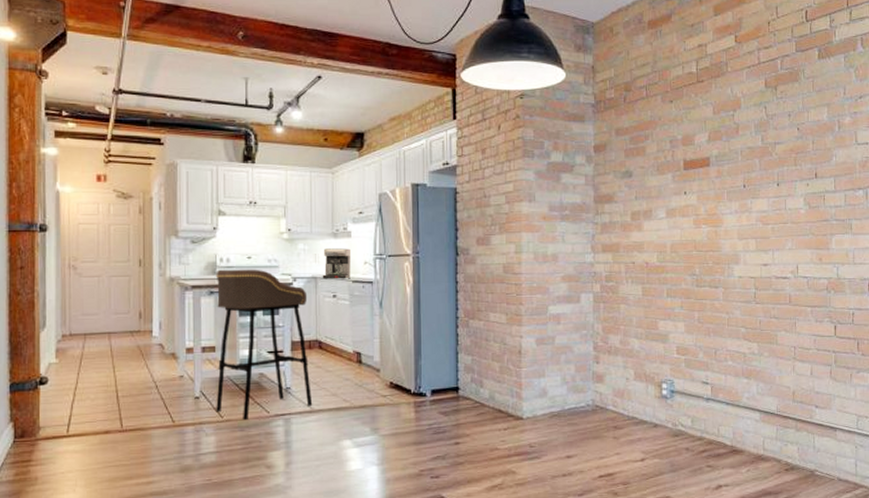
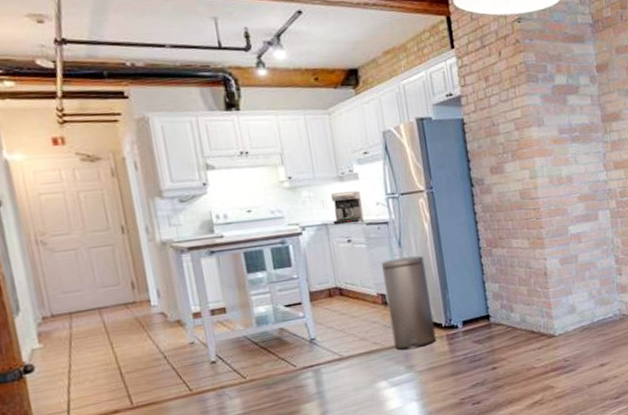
bar stool: present [215,269,313,420] -> none [213,222,342,377]
pedal bin: none [360,318,404,412] -> present [380,255,437,350]

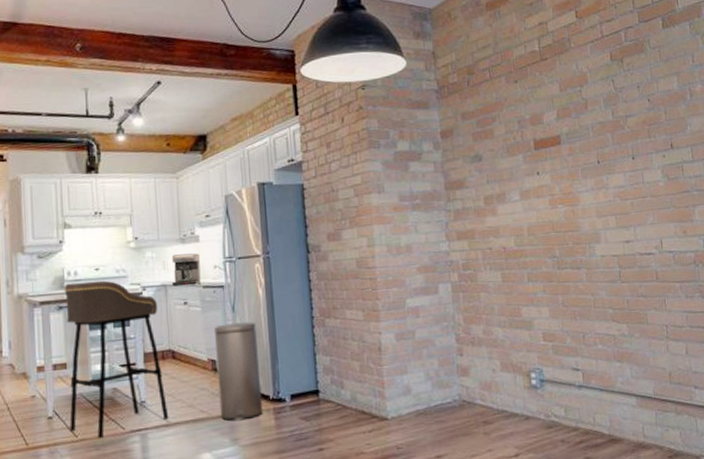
bar stool: none [213,222,342,377] -> present [63,280,169,438]

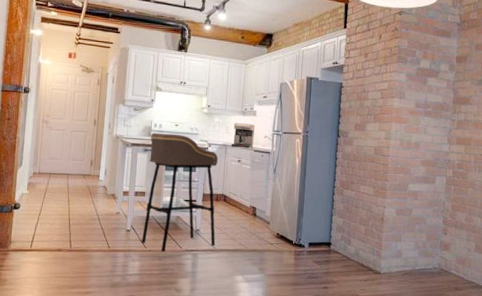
pedal bin: present [213,322,263,422] -> none [254,181,290,256]

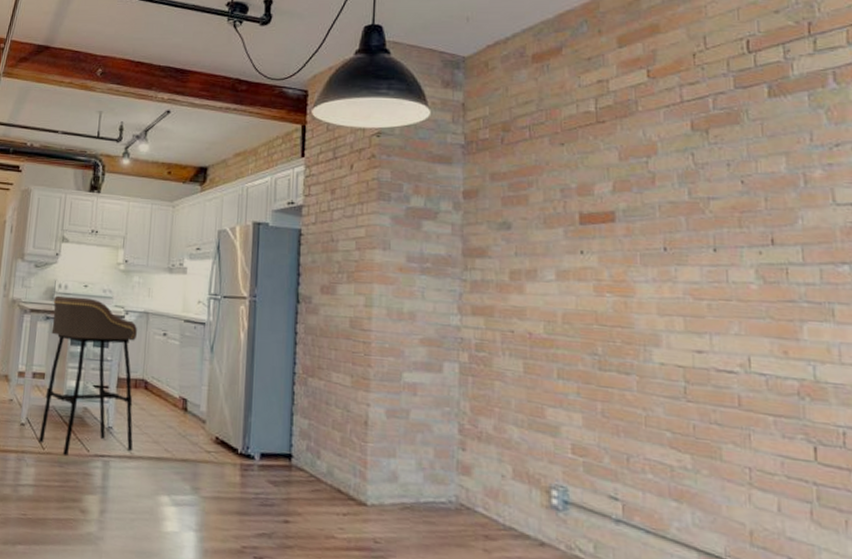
coffee maker: present [231,123,255,149] -> none [154,283,185,318]

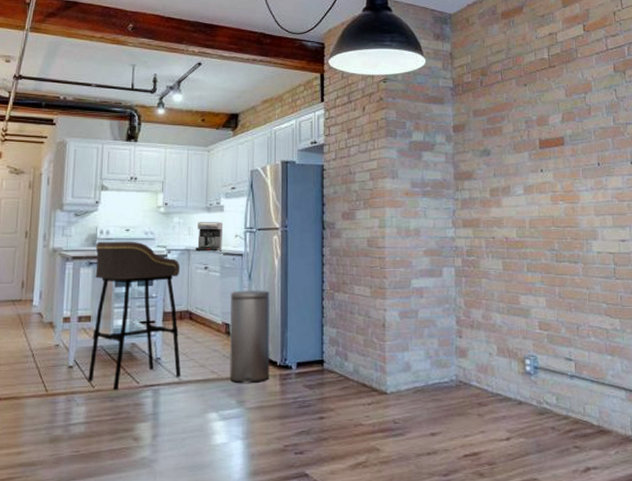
coffee maker: none [154,283,185,318] -> present [195,222,223,252]
pedal bin: none [184,363,233,470] -> present [229,290,270,384]

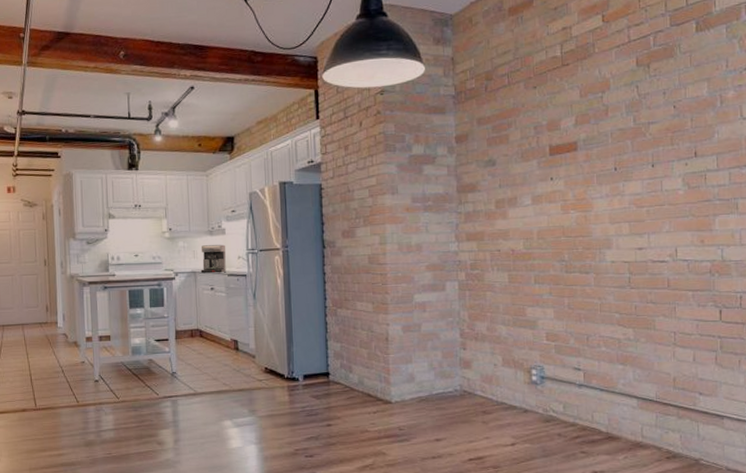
bar stool: present [88,241,181,390] -> none [108,265,196,401]
pedal bin: present [229,290,270,384] -> none [236,308,278,395]

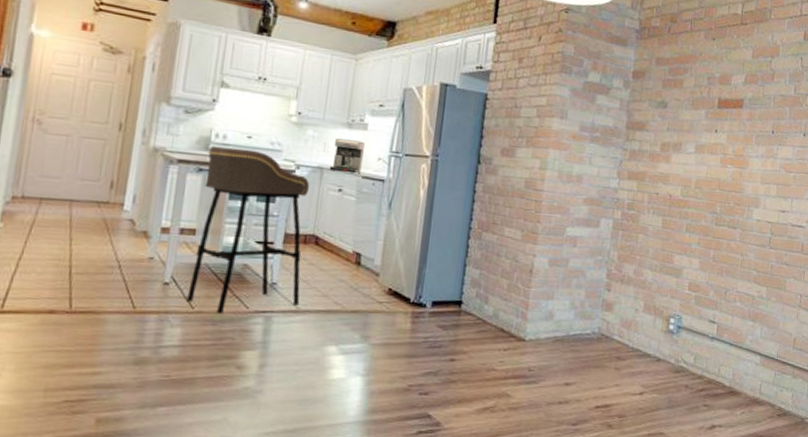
bar stool: none [108,265,196,401] -> present [186,145,310,313]

